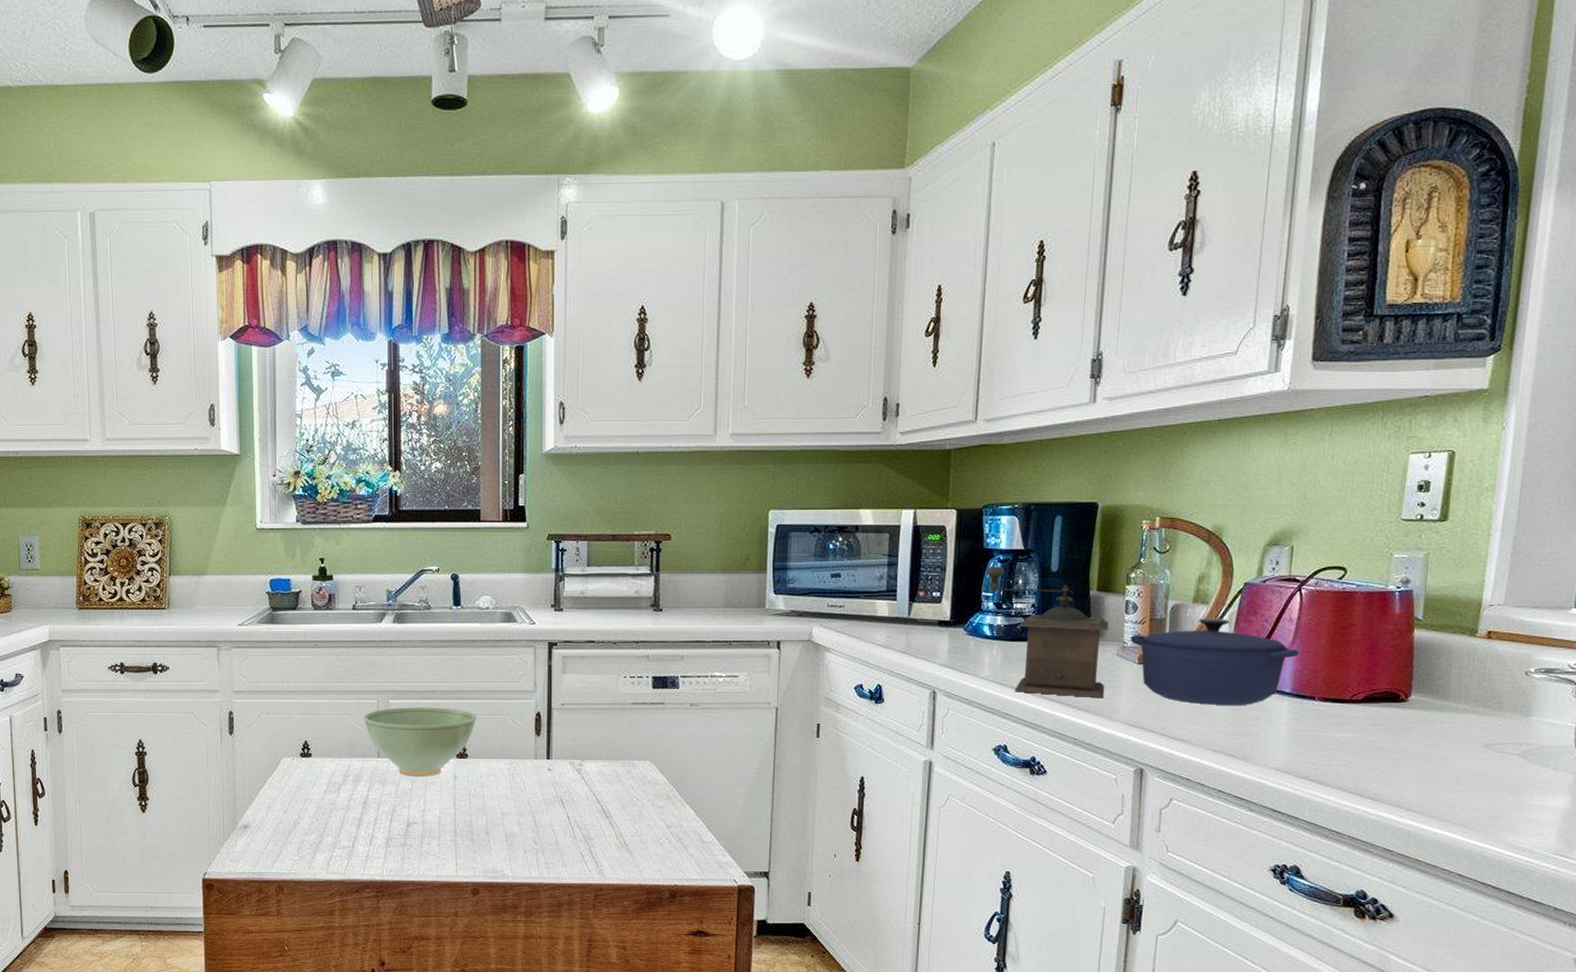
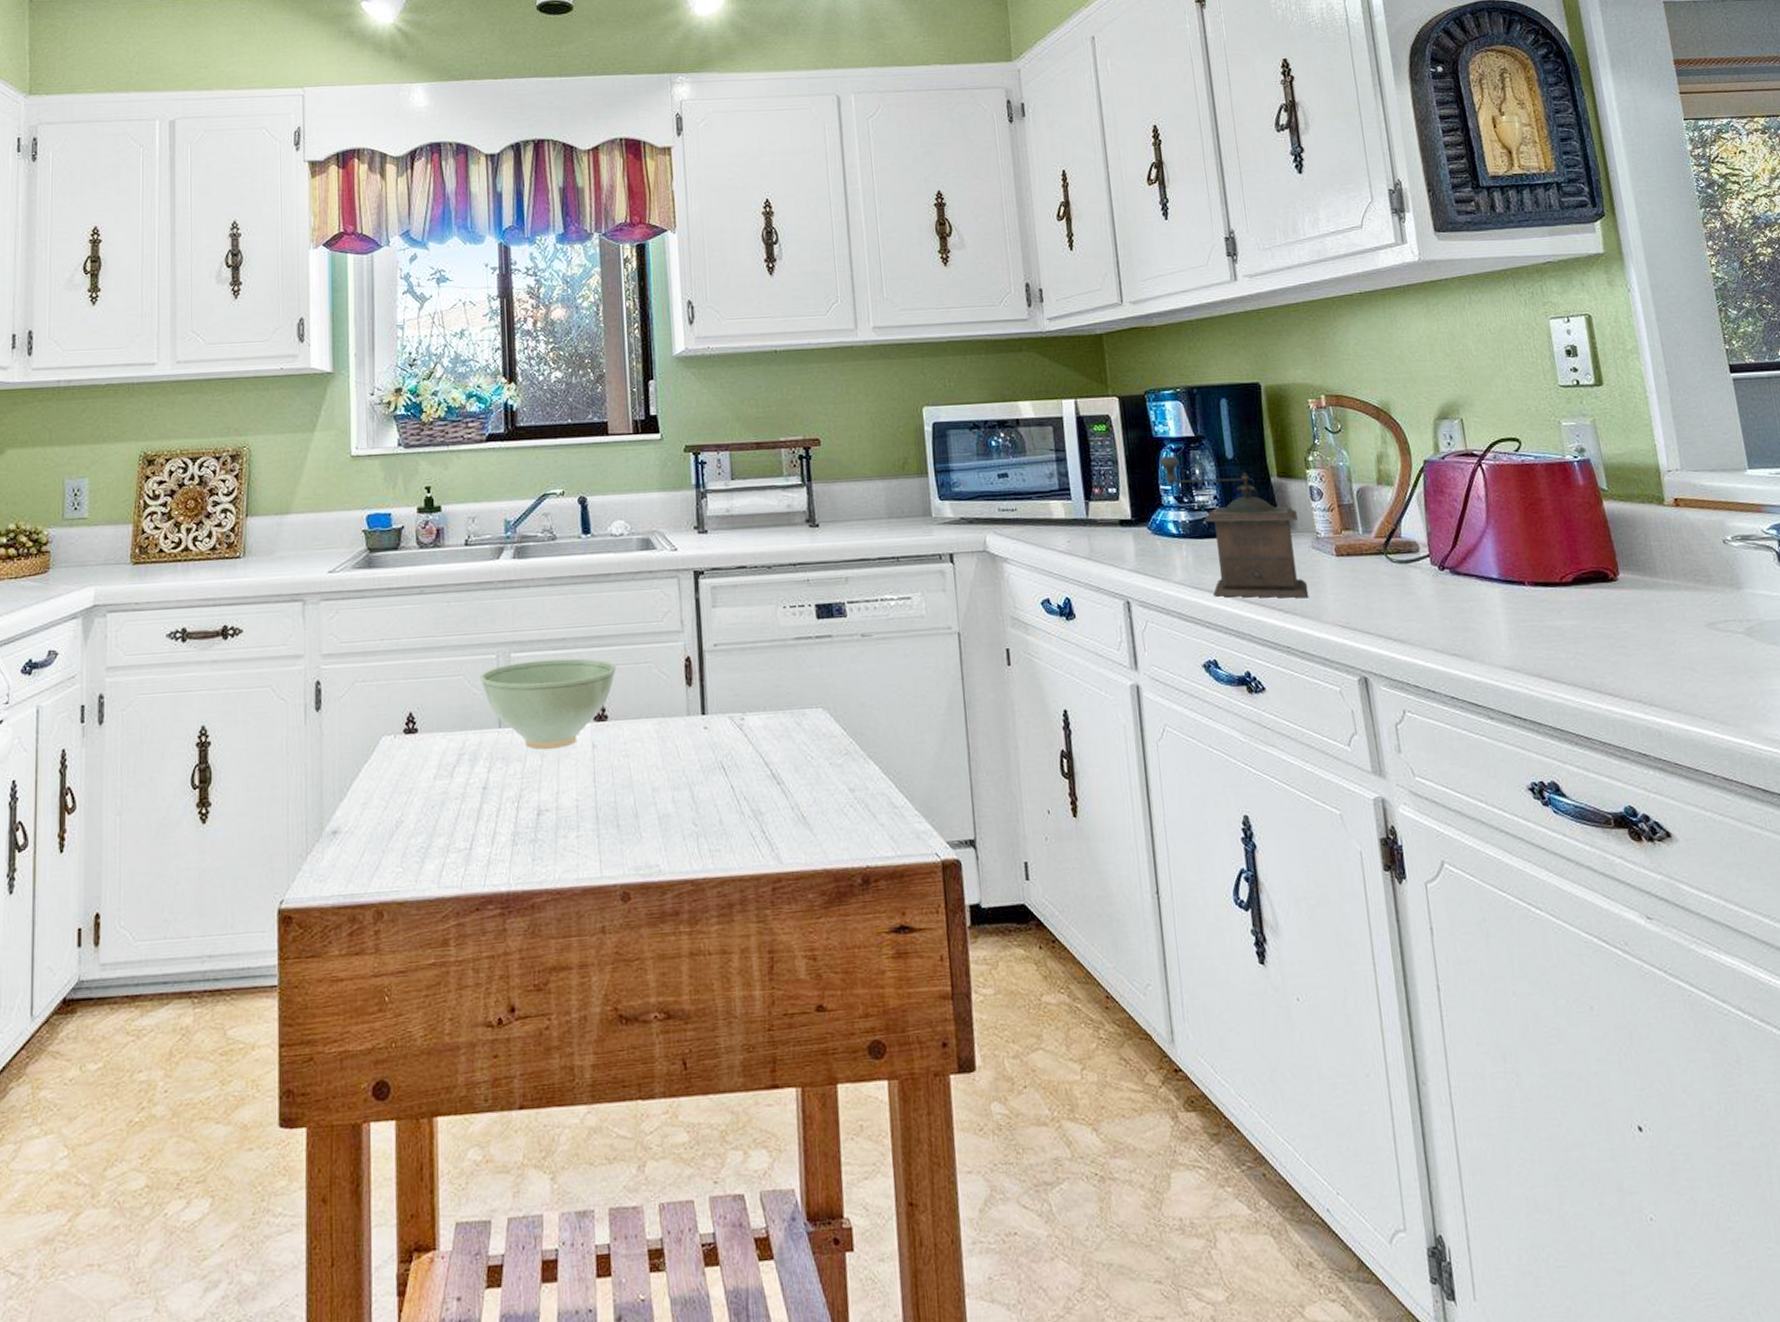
cooking pot: present [1130,618,1300,705] -> none [1322,500,1497,598]

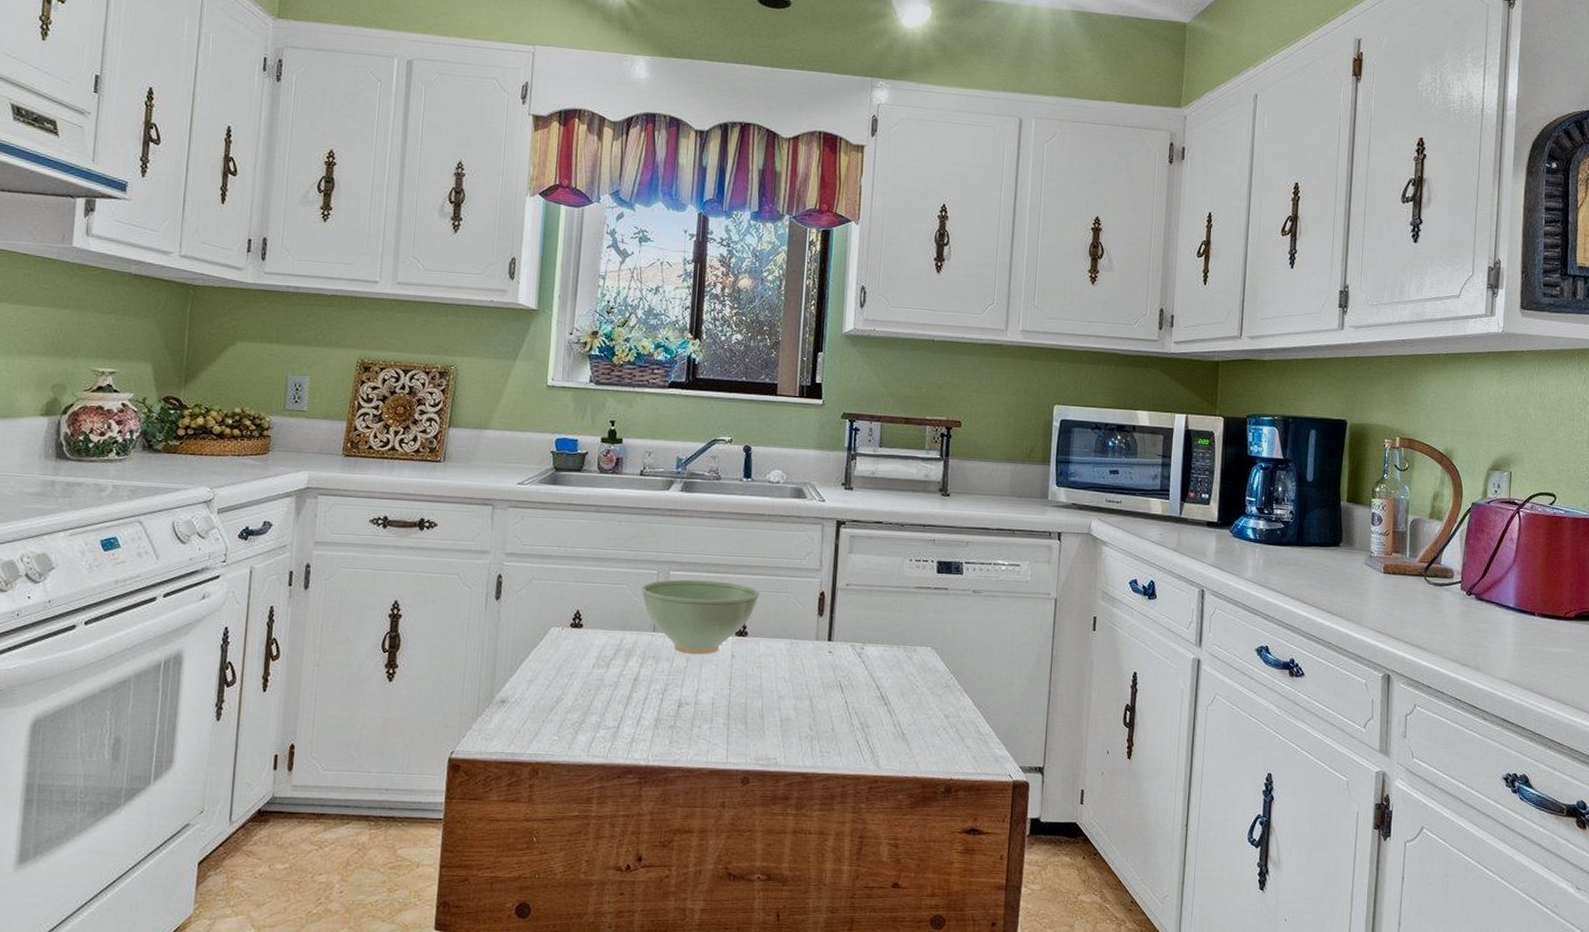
coffee grinder: present [1159,456,1309,598] -> none [1249,473,1357,605]

